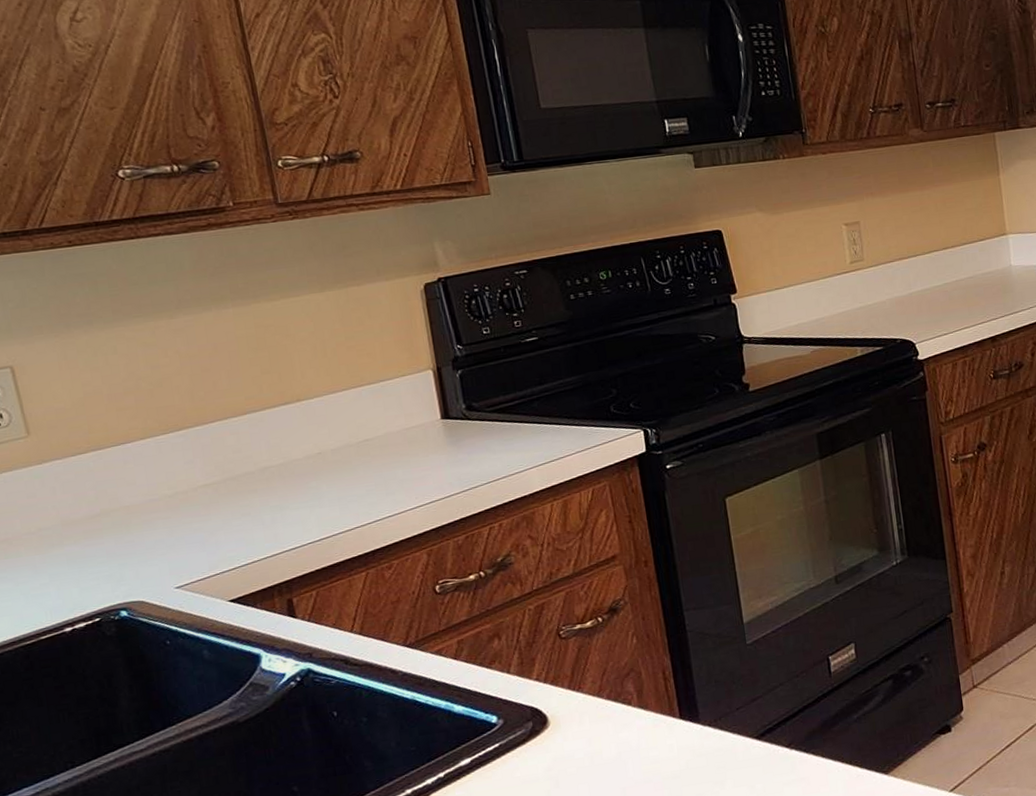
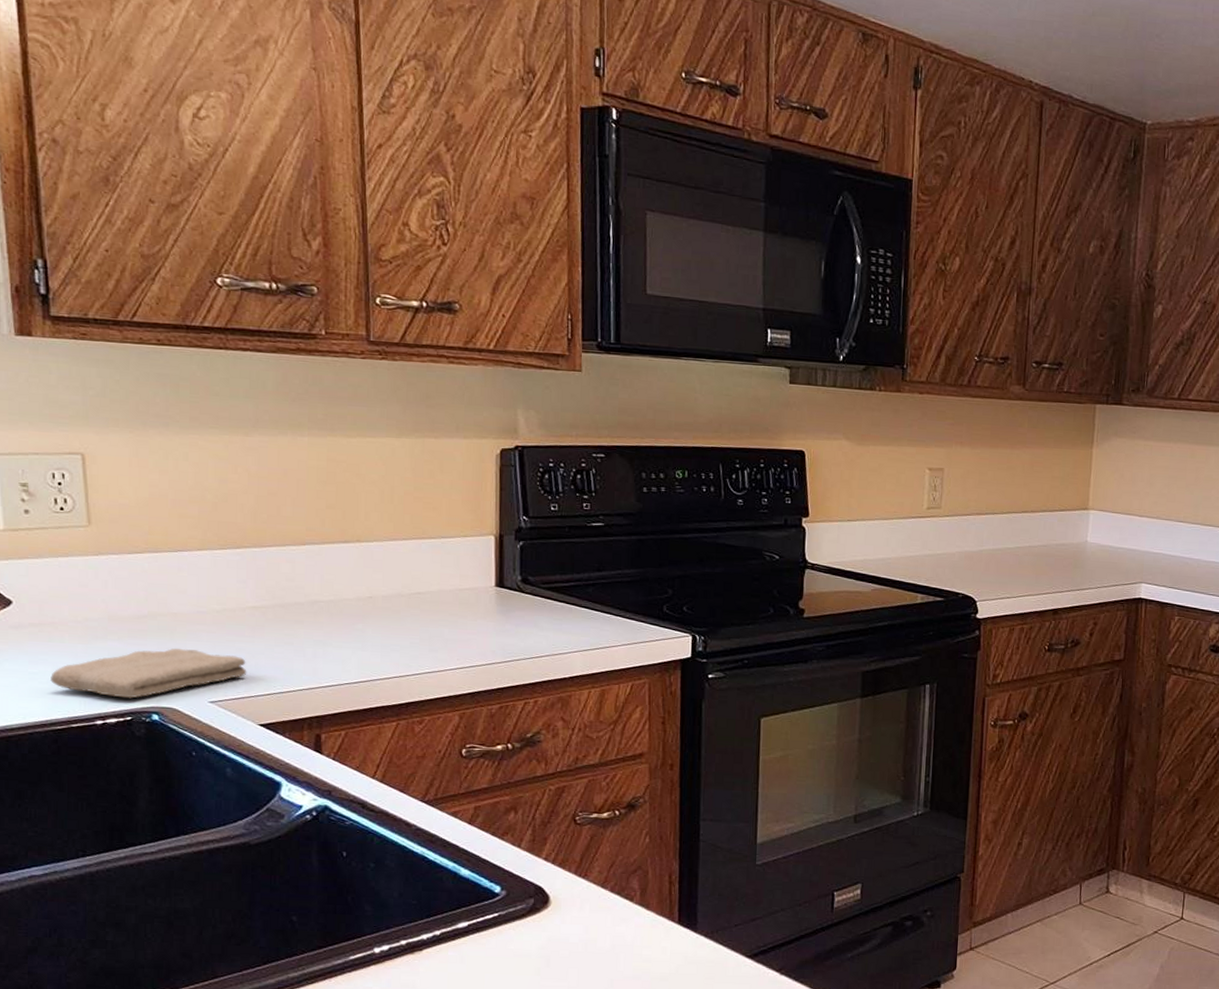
washcloth: none [12,537,209,603] -> present [50,648,247,699]

